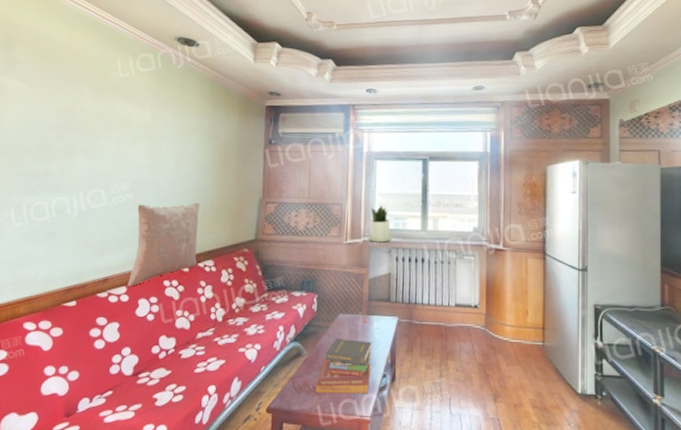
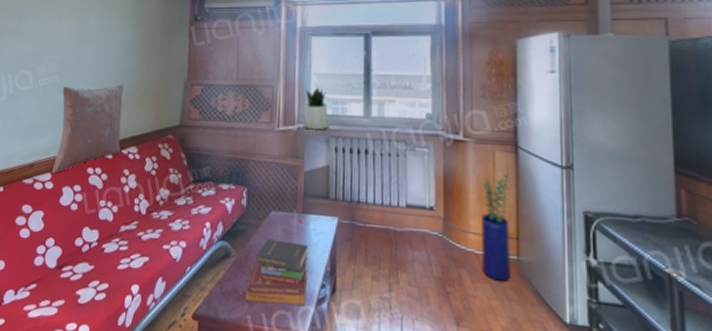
vase: none [515,275,539,363] -> present [482,172,511,282]

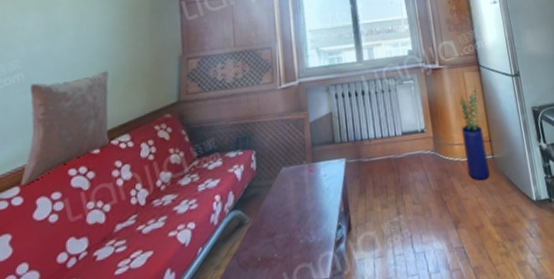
books: present [246,239,309,306] -> none [264,191,324,264]
planter: present [303,87,329,131] -> none [302,42,328,83]

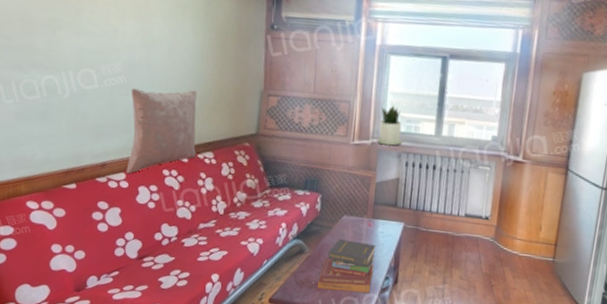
books: none [264,191,324,264] -> present [318,239,376,293]
planter: none [302,42,328,83] -> present [377,105,402,146]
vase: present [459,87,490,181] -> none [523,190,558,278]

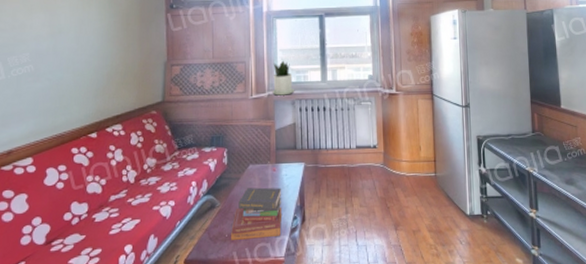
pillow: present [126,88,197,174] -> none [33,69,105,158]

